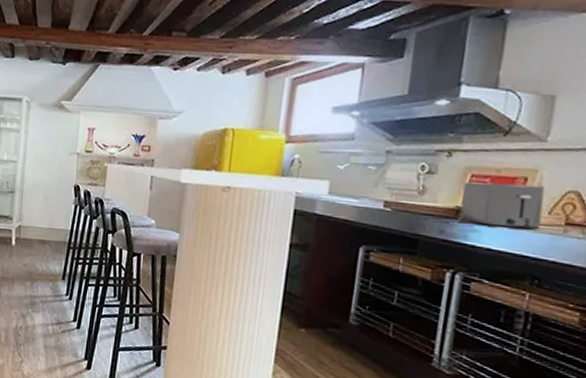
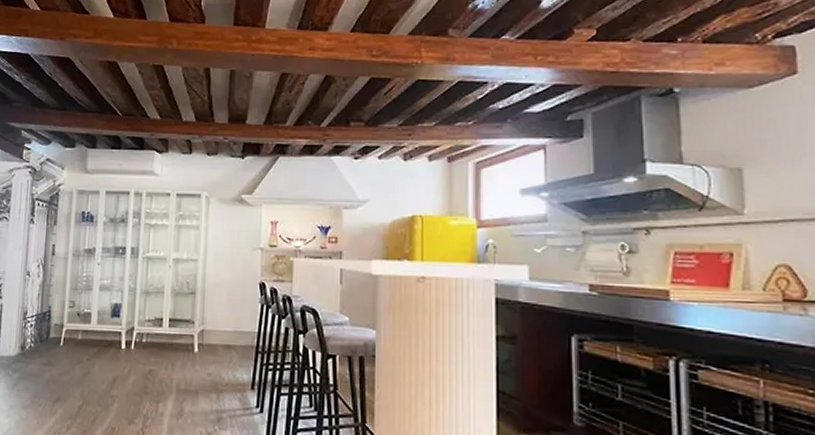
toaster: present [459,182,545,230] -> none [667,259,757,309]

